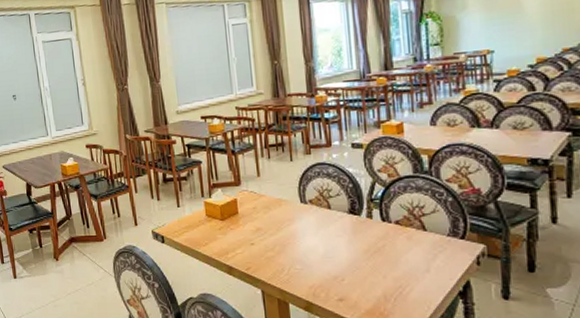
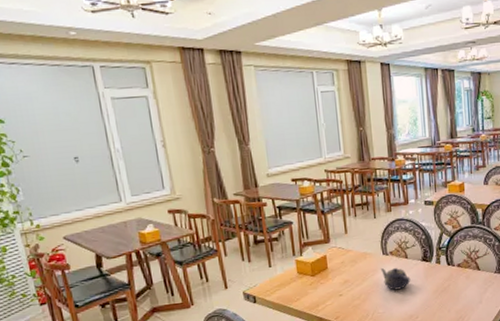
teapot: none [297,217,335,245] -> present [380,267,411,290]

